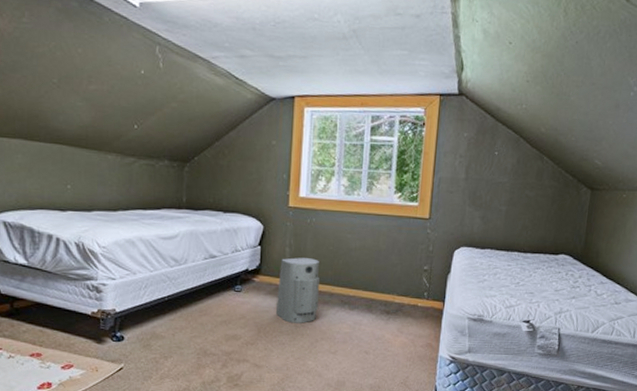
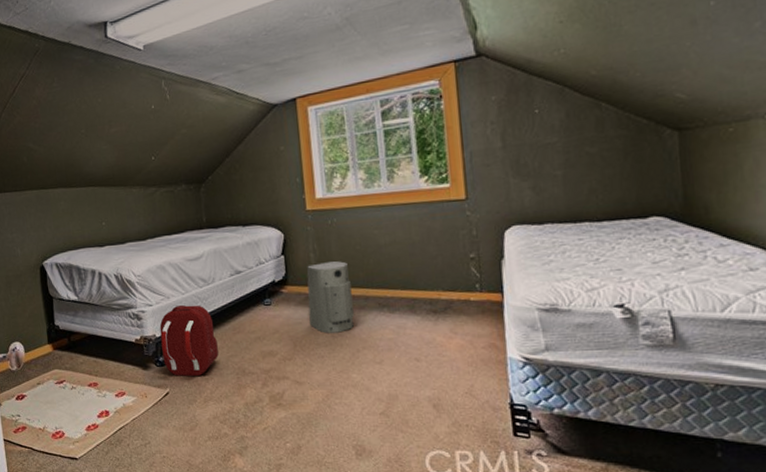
backpack: none [121,282,182,353] -> present [159,305,219,376]

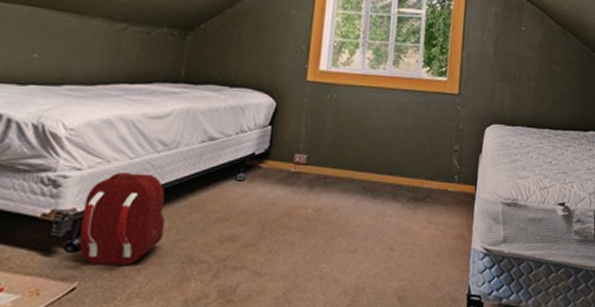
air purifier: present [306,261,354,334] -> none [286,138,339,217]

